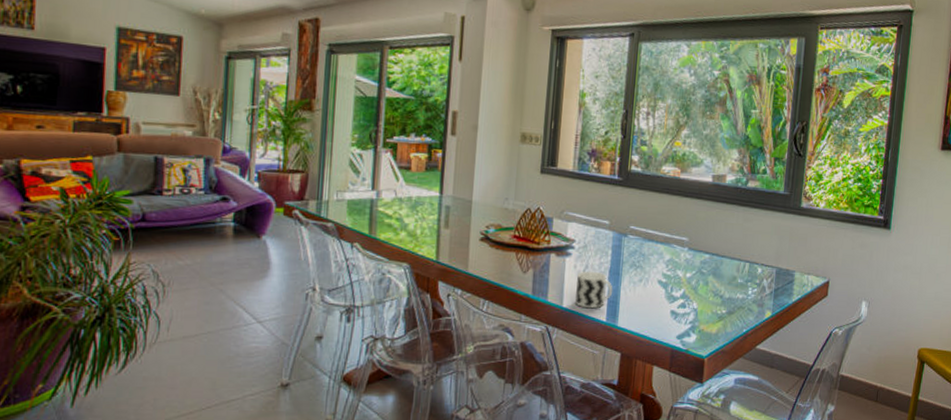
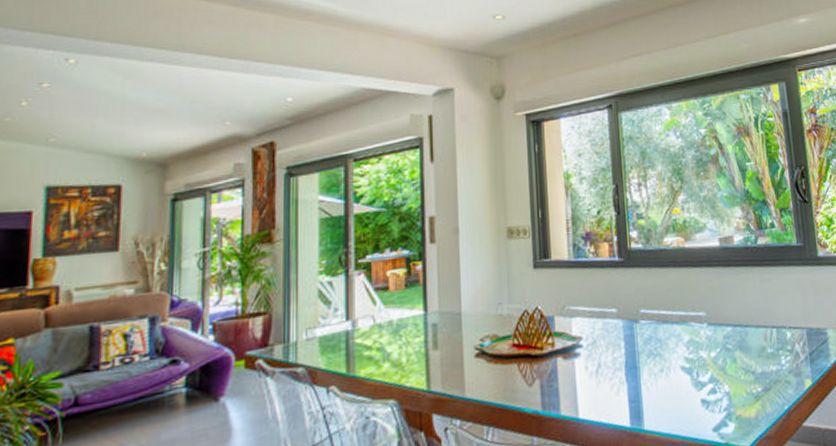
cup: present [575,271,613,309] -> none [590,369,633,415]

